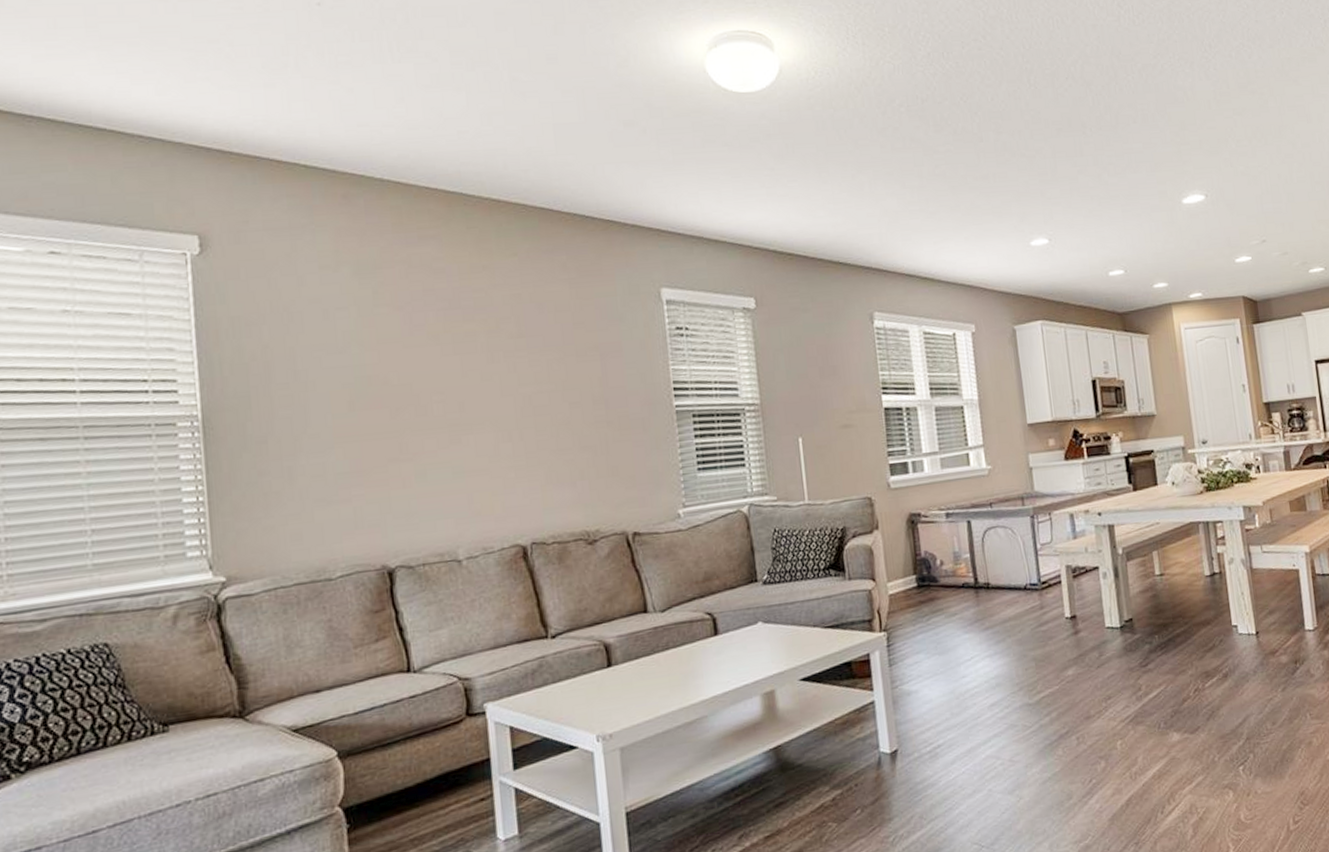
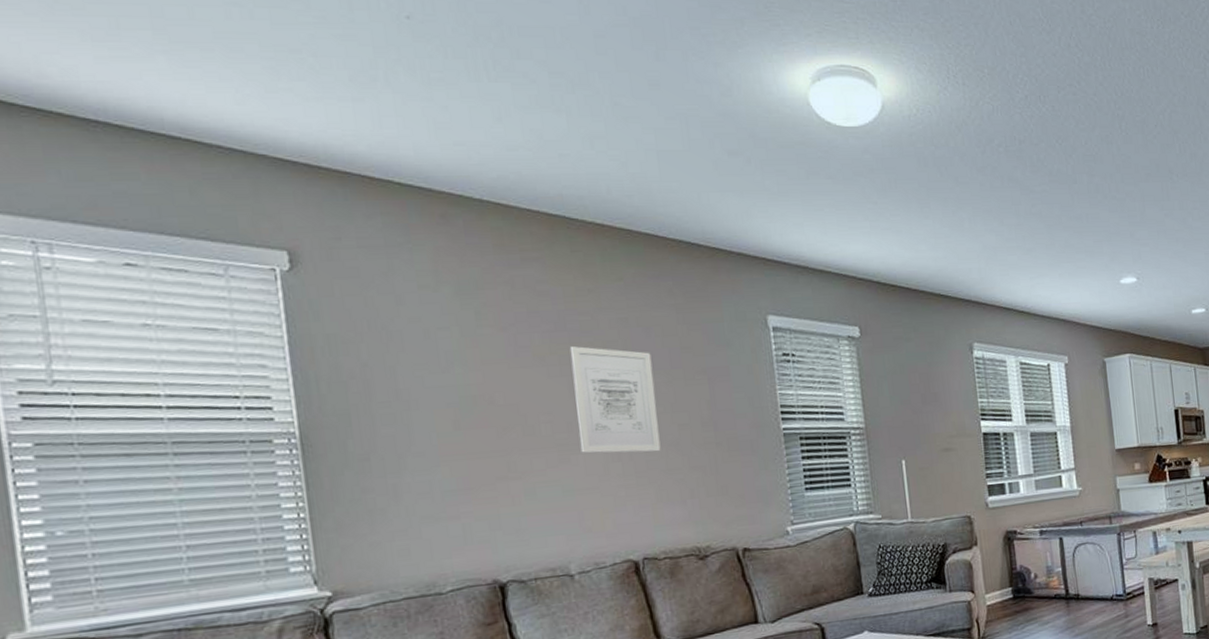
wall art: none [463,323,552,434] -> present [569,345,661,453]

